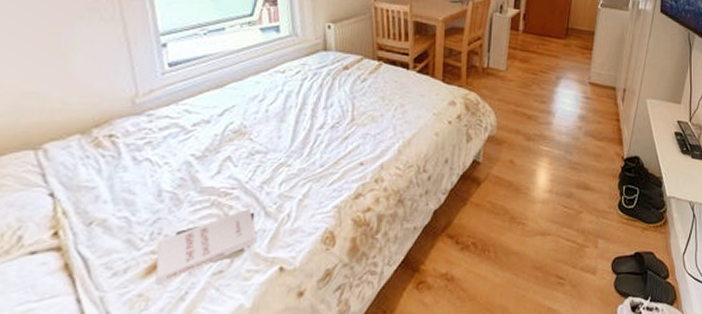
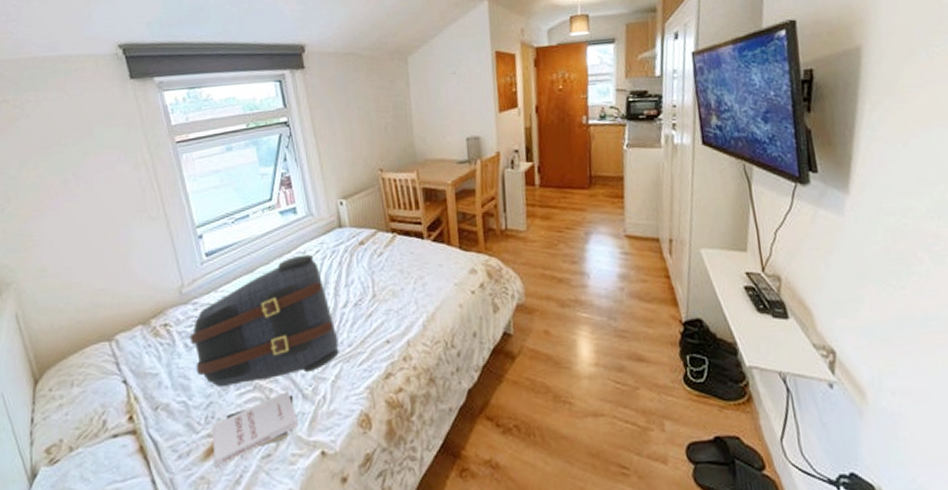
backpack: none [139,74,311,203] -> present [189,254,339,388]

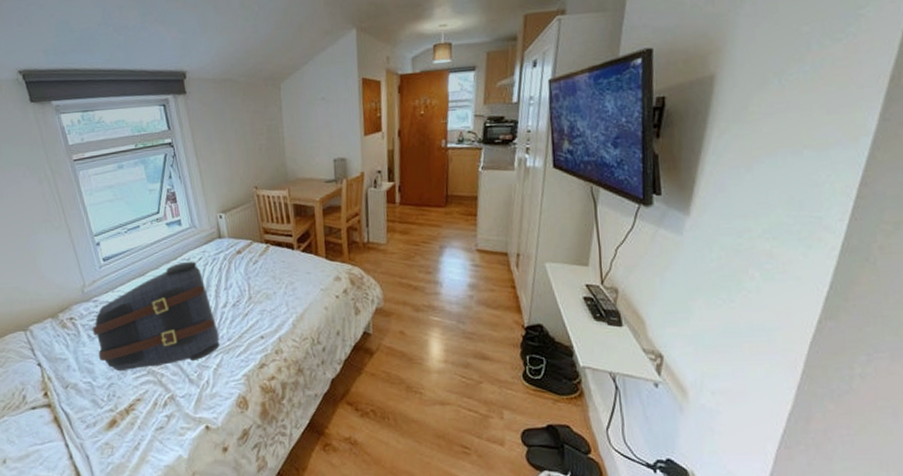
books: present [212,391,298,468] -> none [113,376,185,436]

